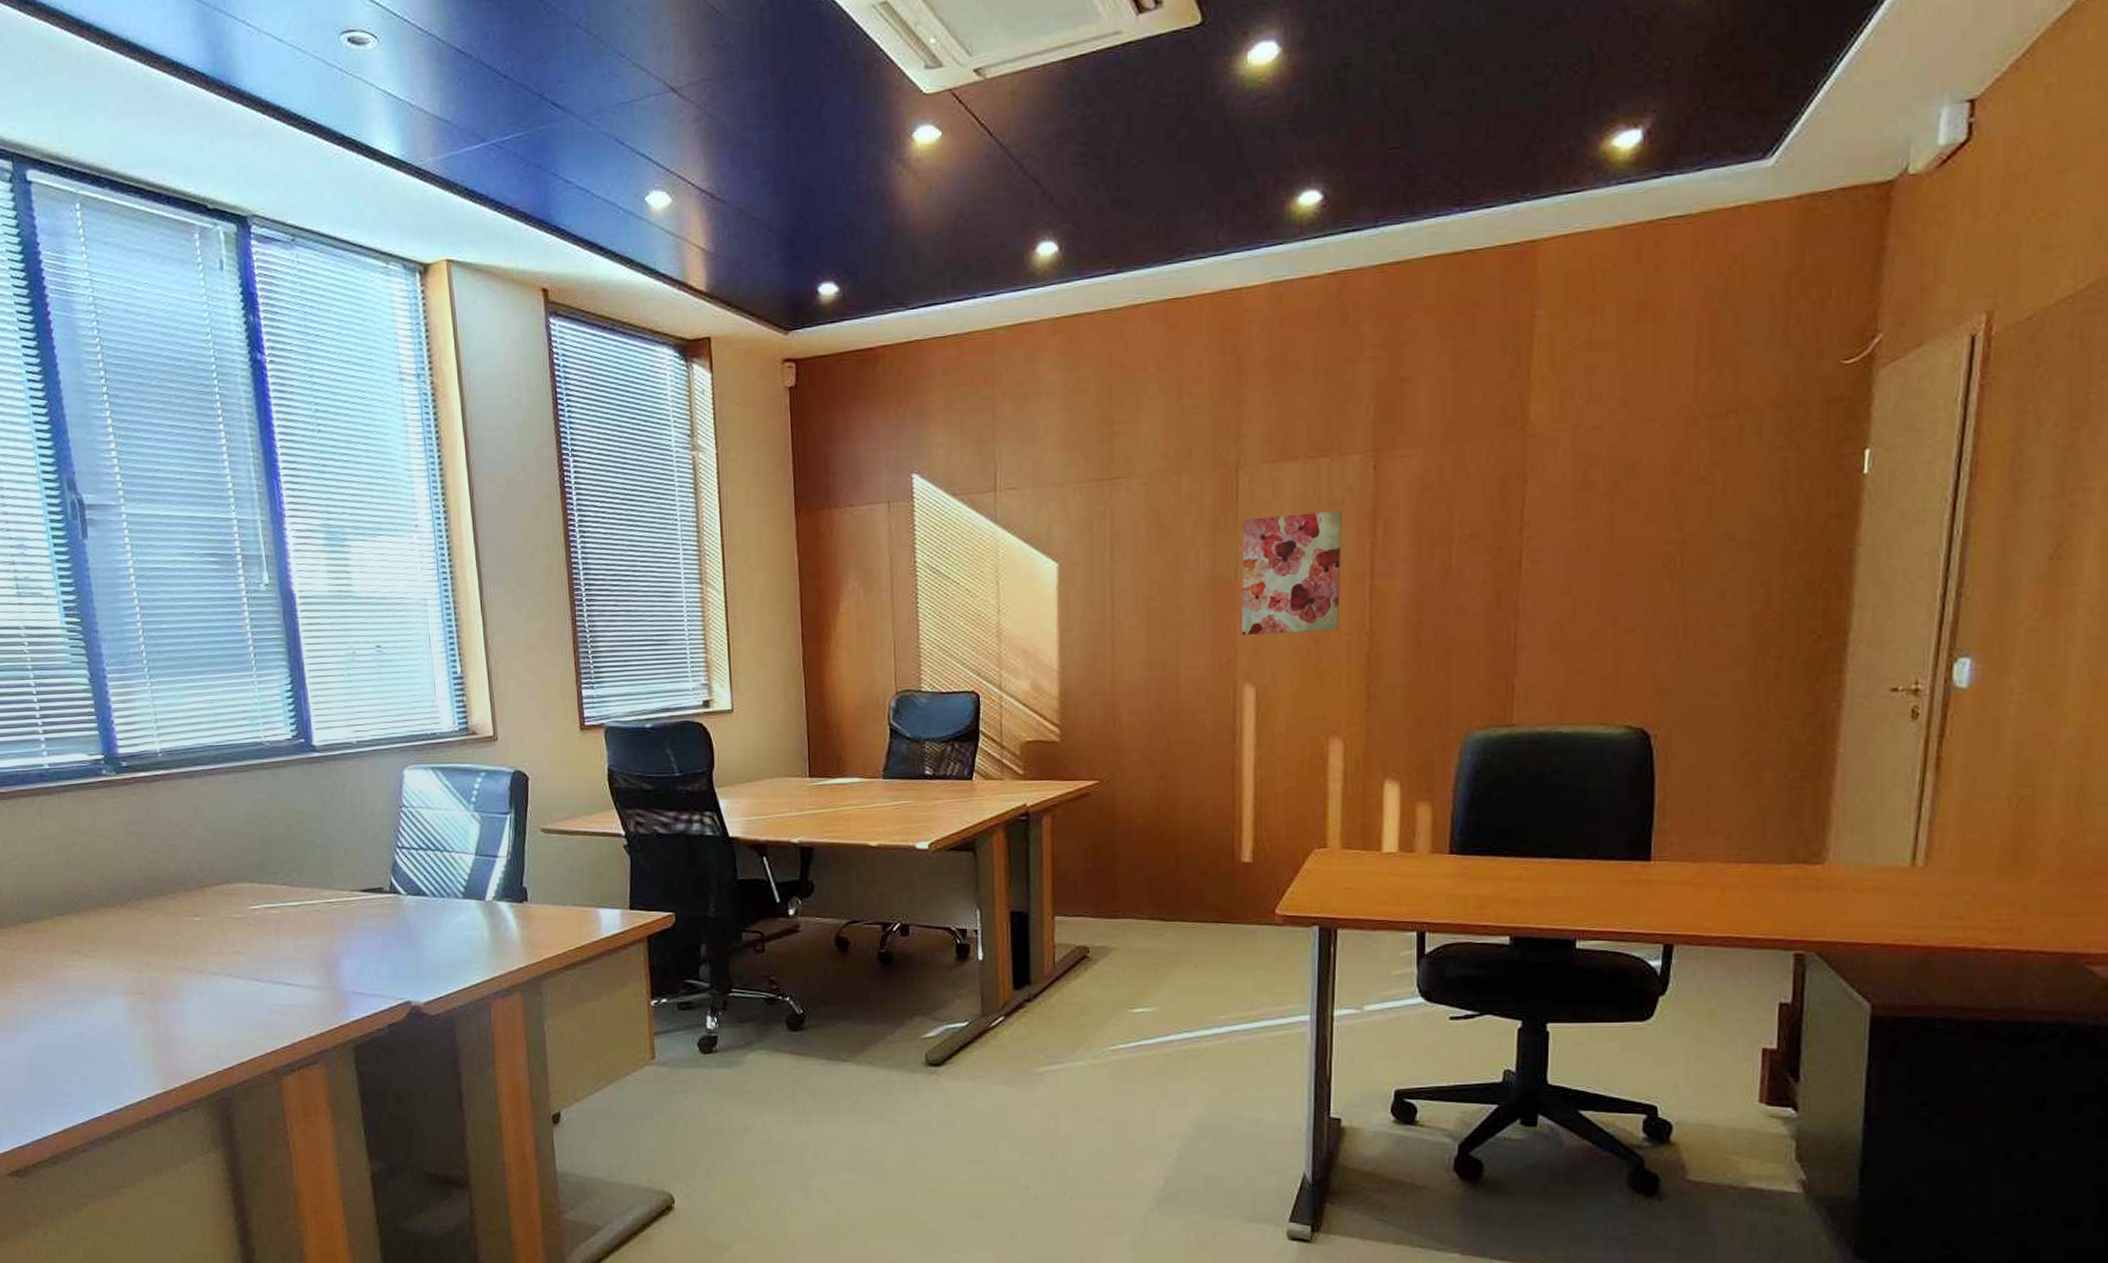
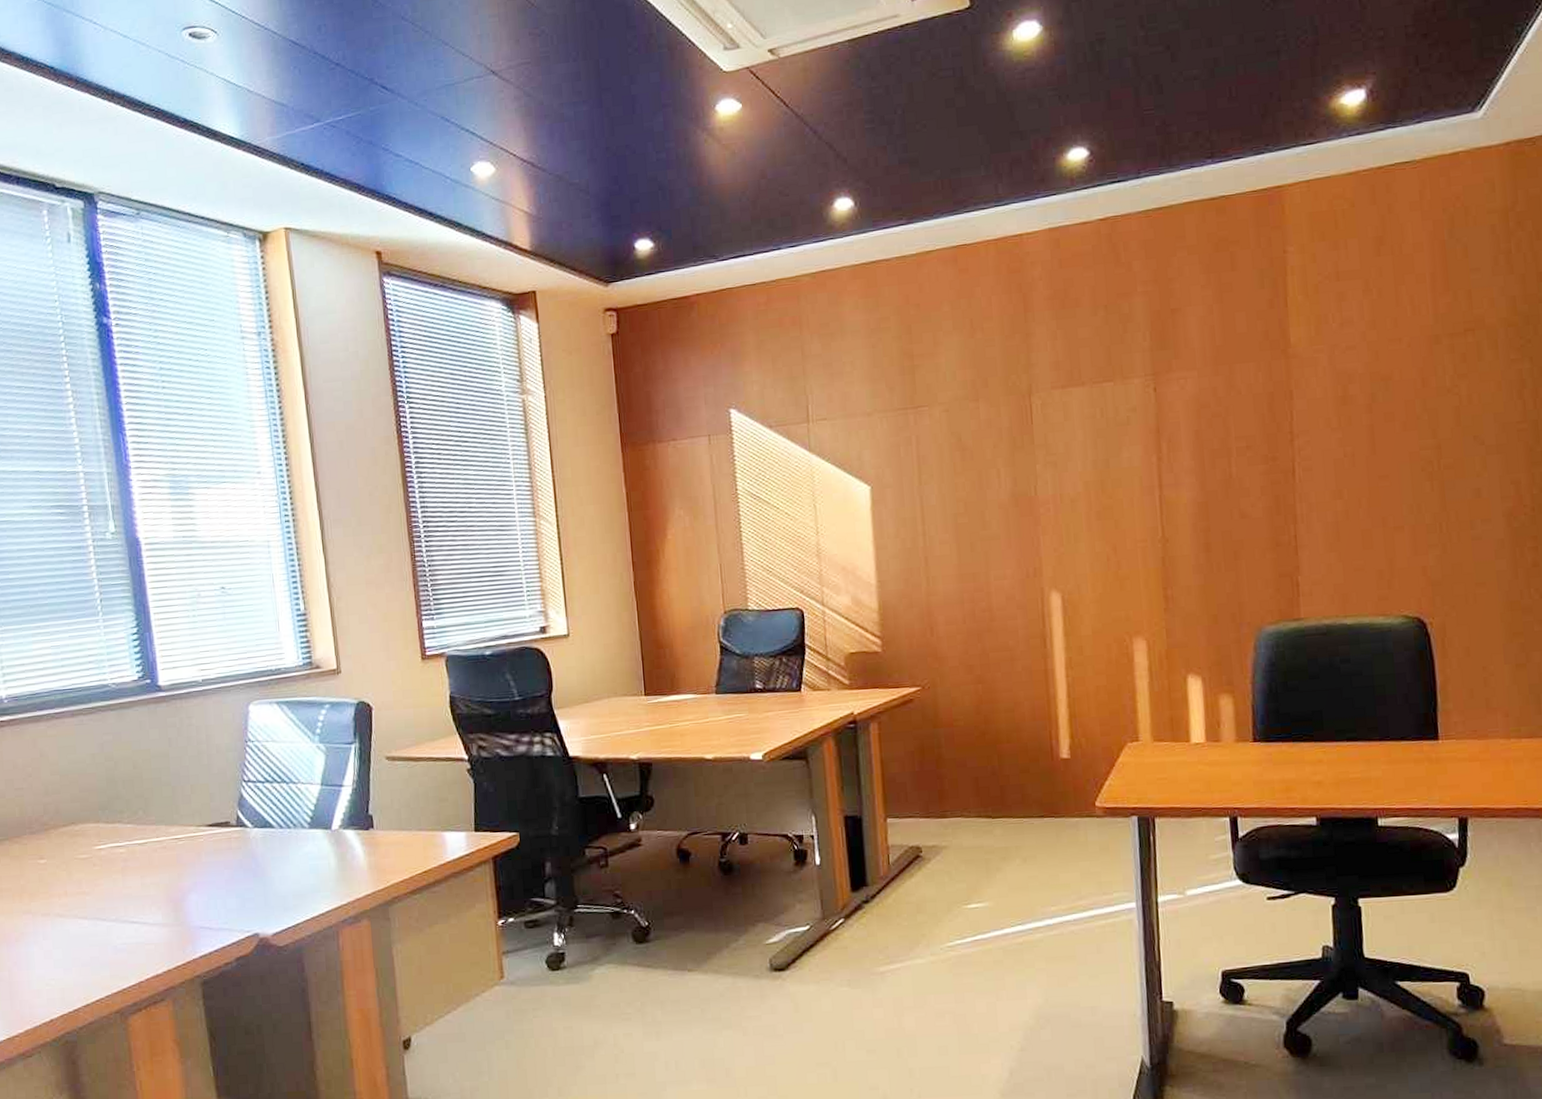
wall art: present [1241,510,1342,635] -> none [1038,428,1134,546]

